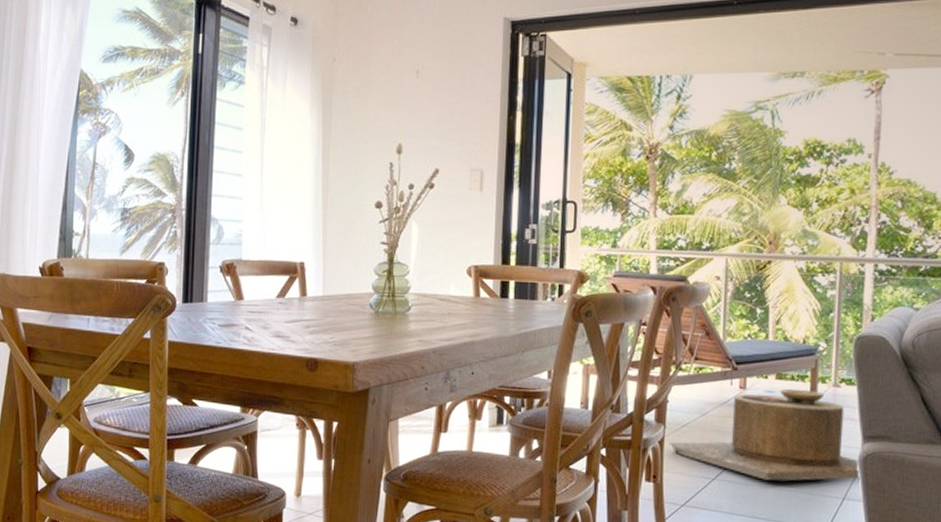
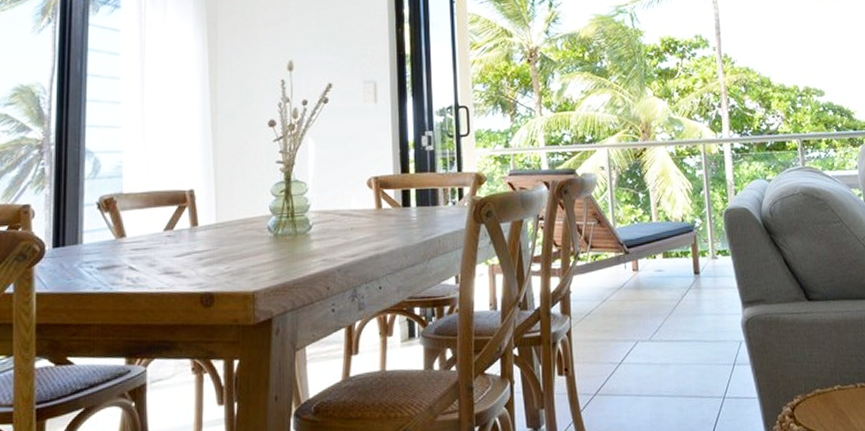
side table: present [669,388,861,481] -> none [576,265,746,357]

